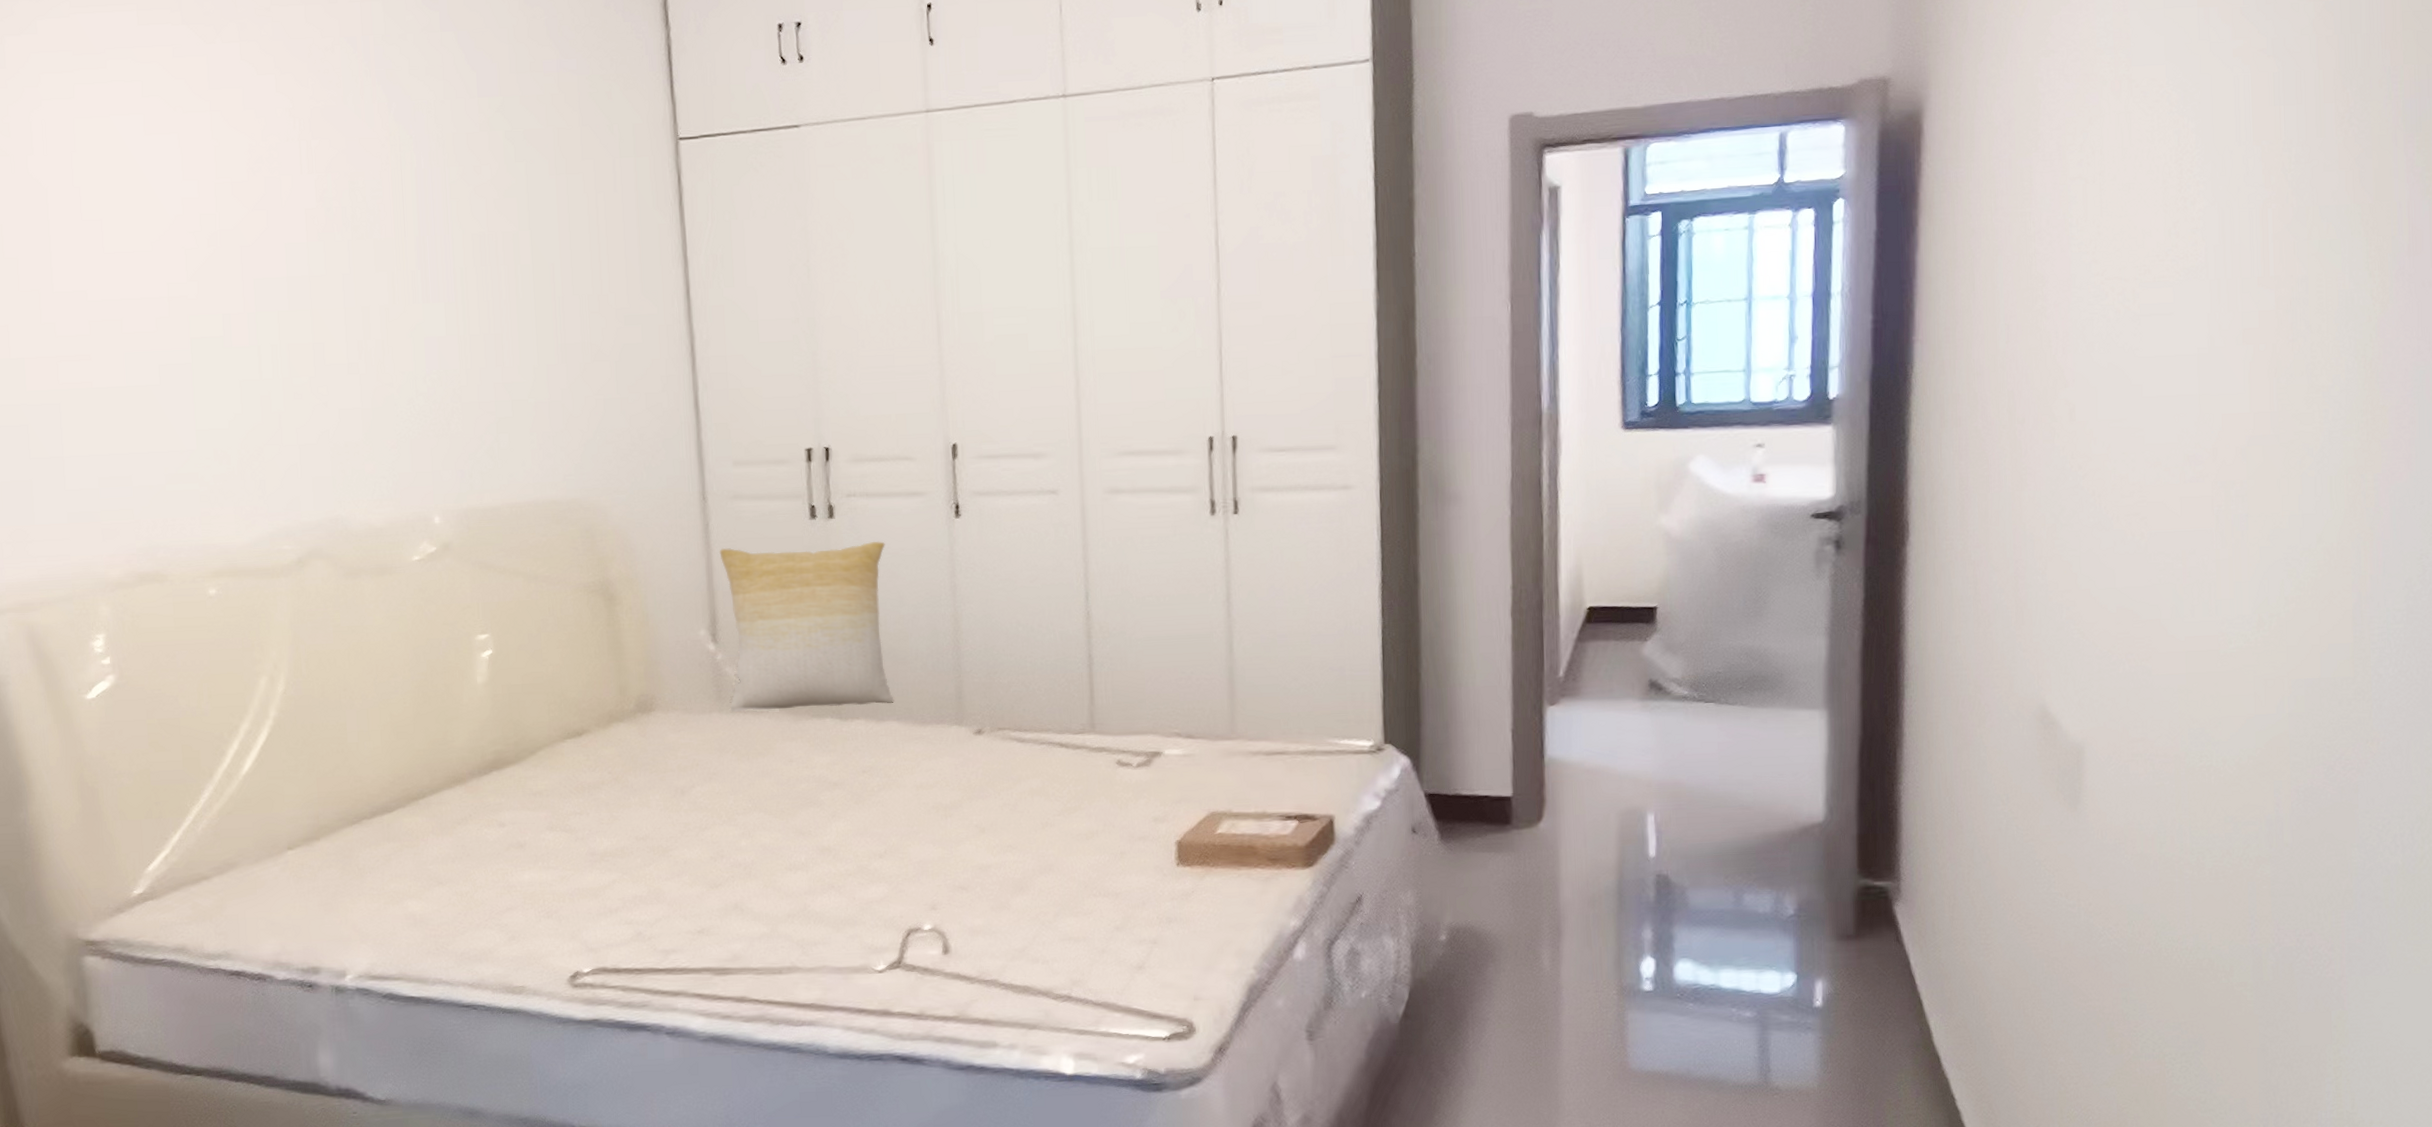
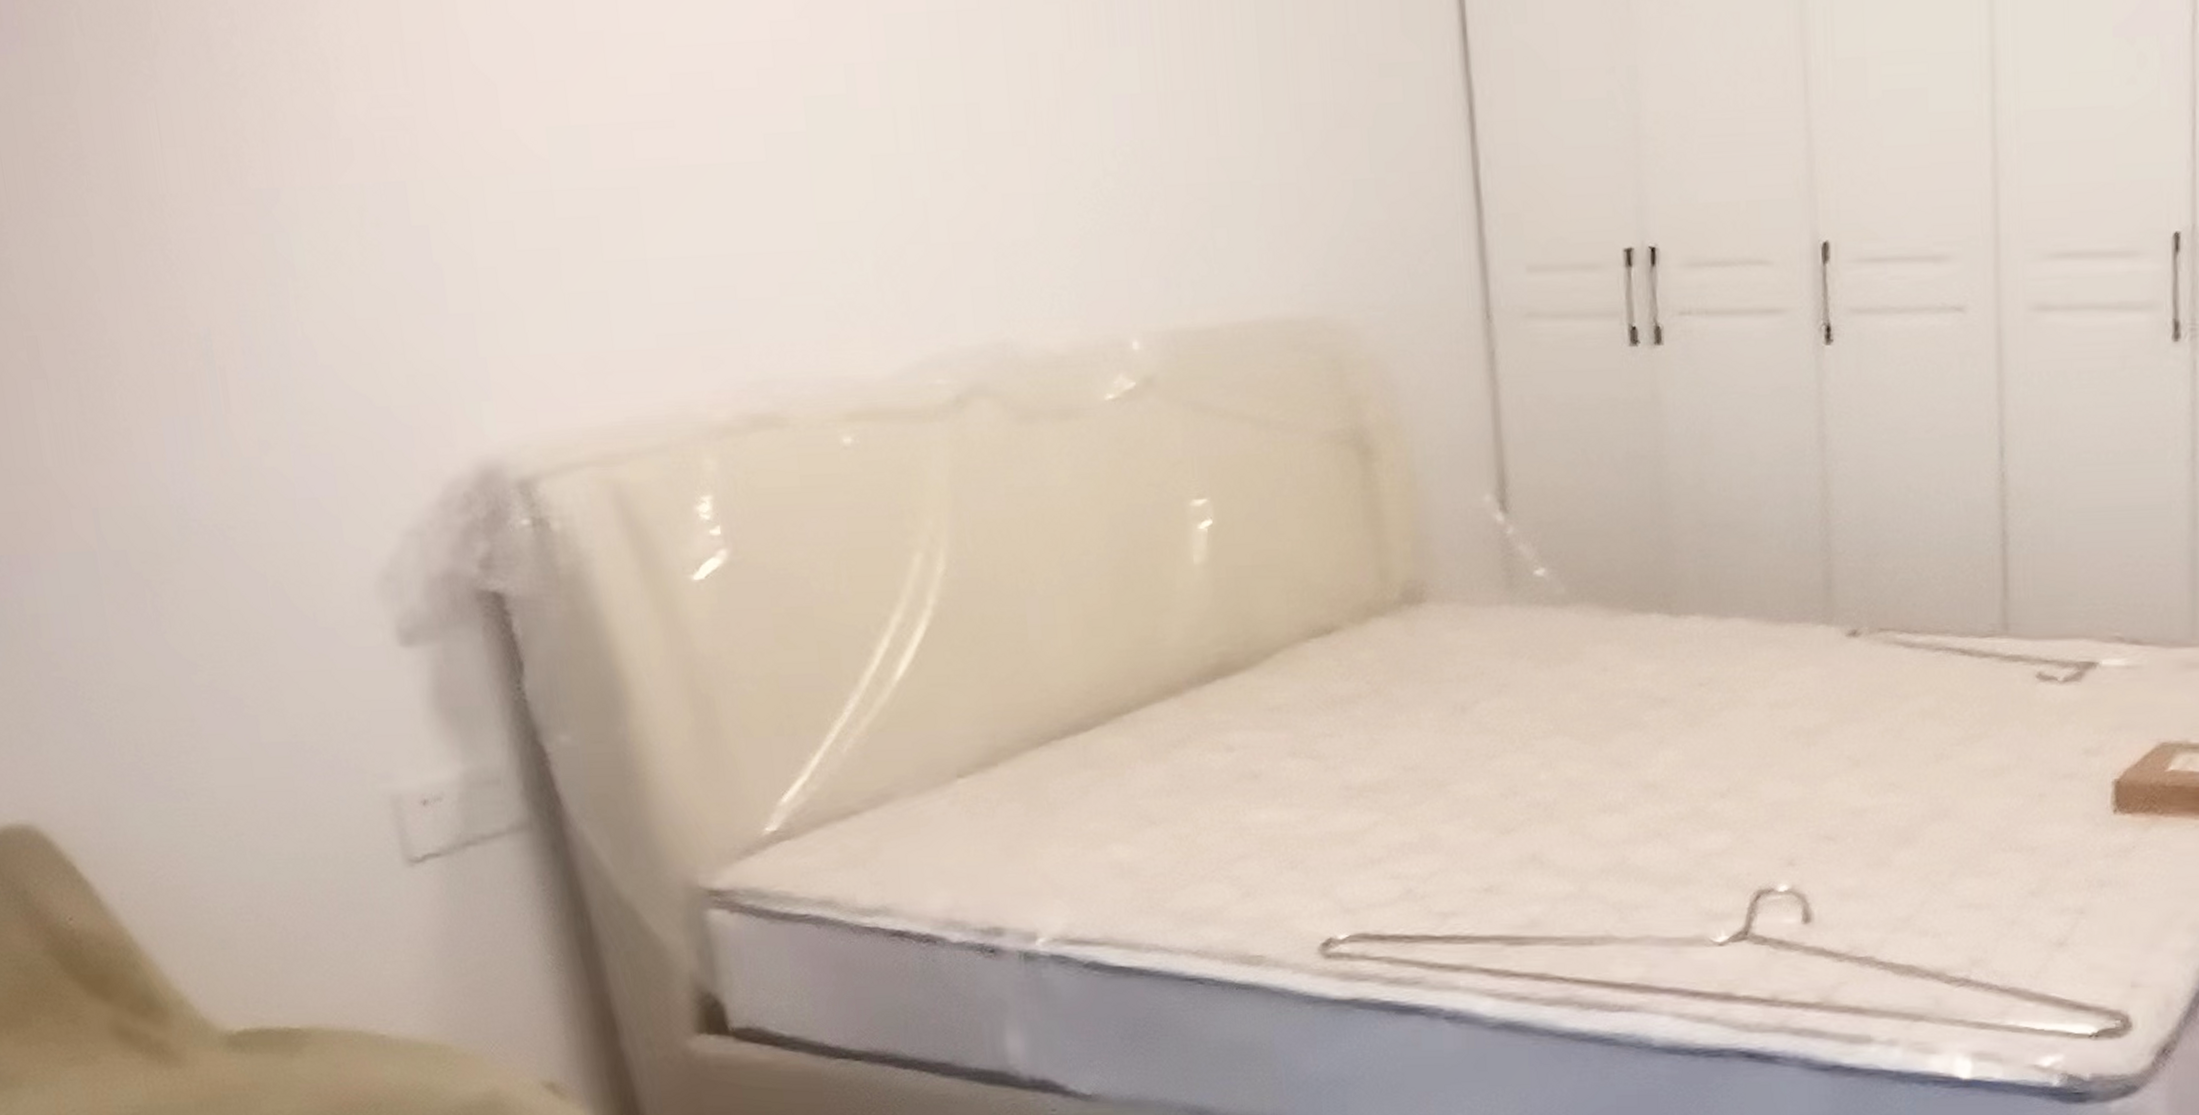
pillow: present [719,541,894,713] -> none [1509,375,1742,605]

